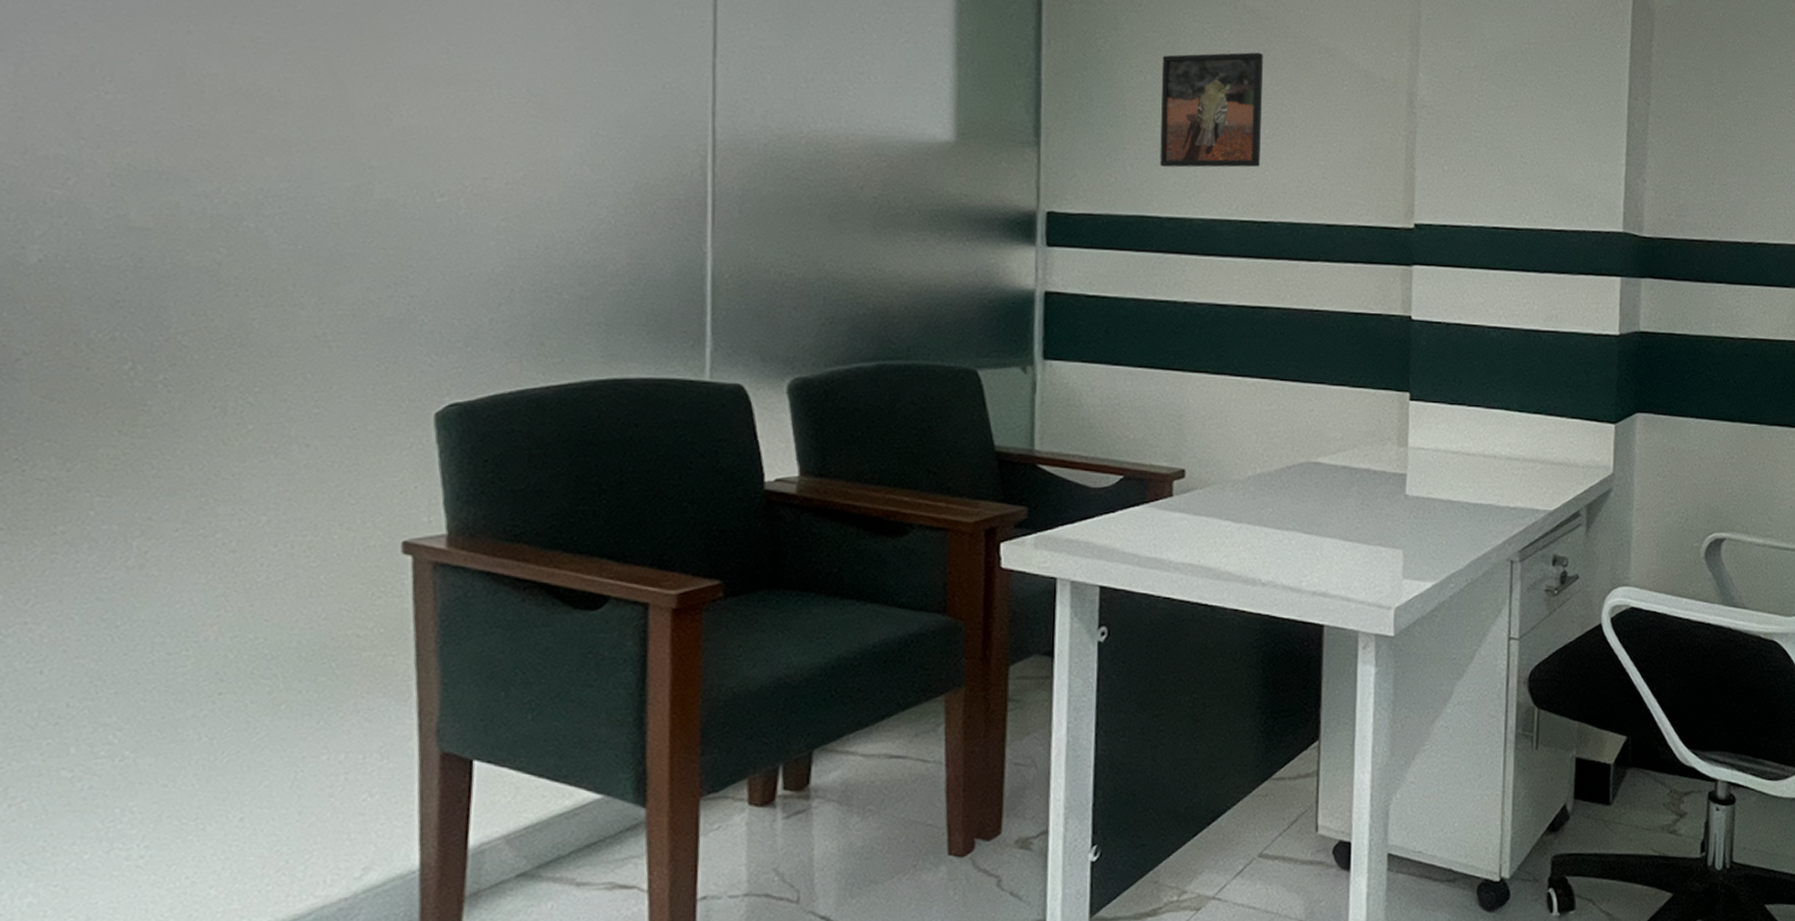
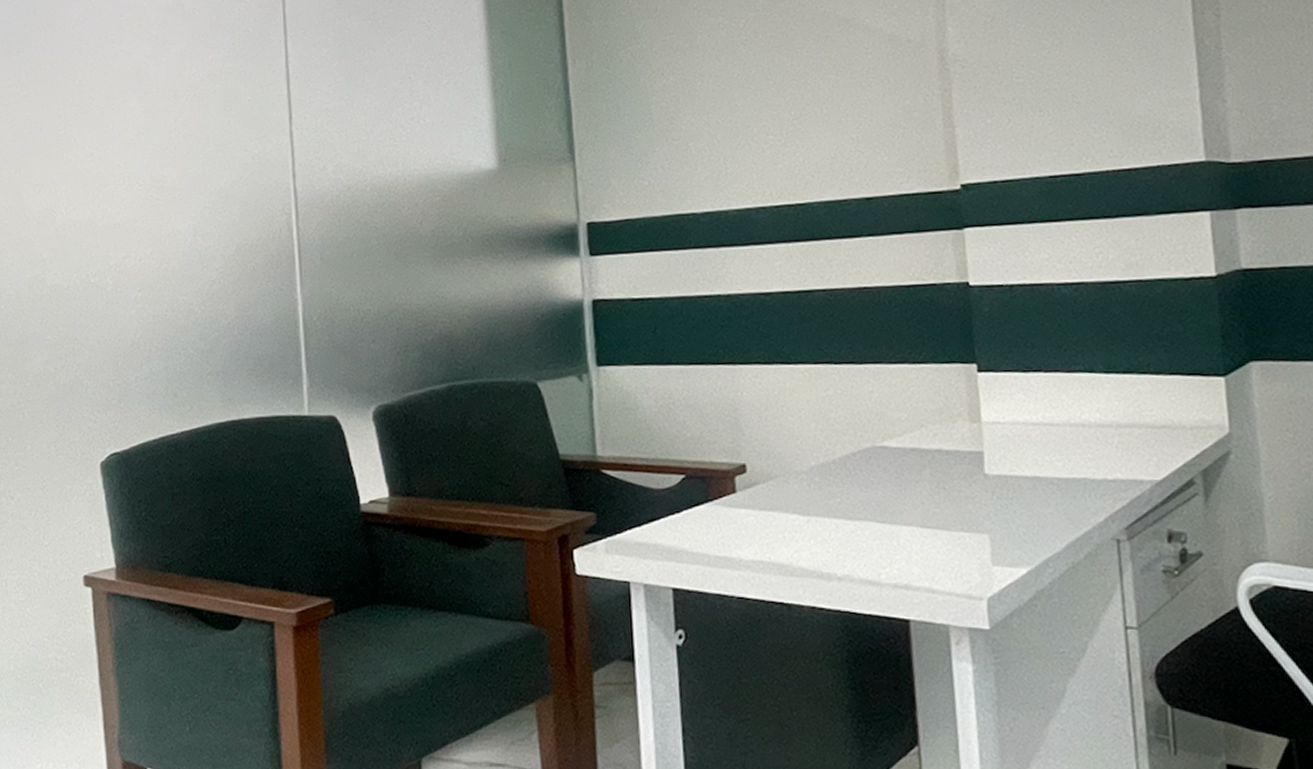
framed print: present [1159,52,1263,168] -> none [681,35,790,163]

